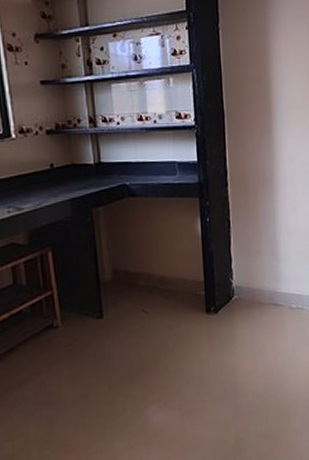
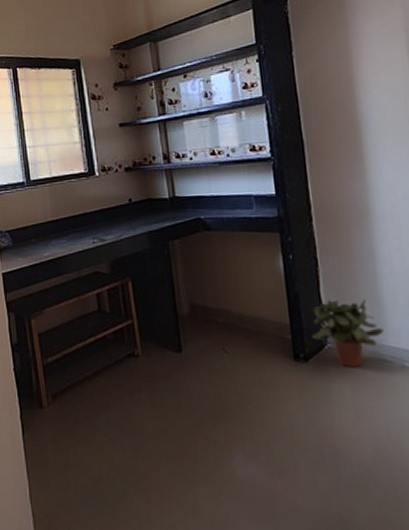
potted plant: none [222,254,278,315] -> present [312,299,384,368]

